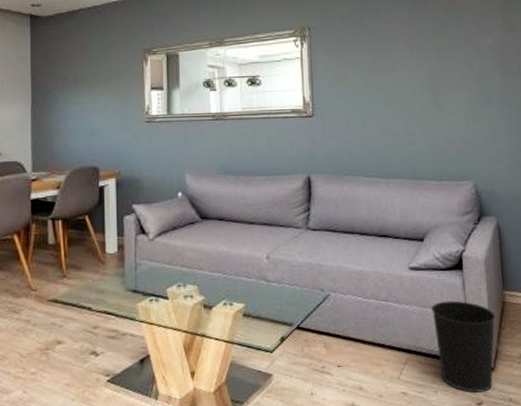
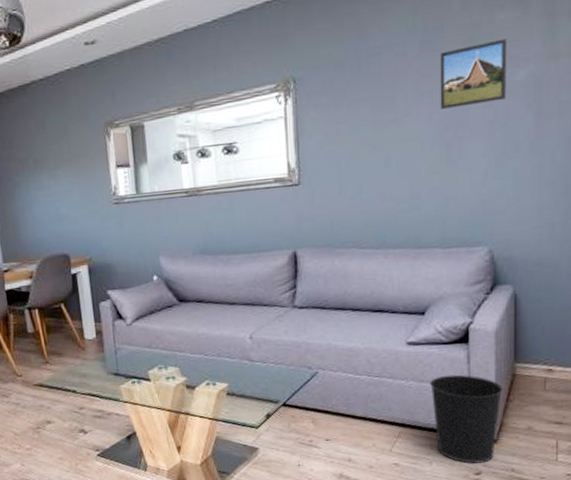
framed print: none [425,12,478,62] -> present [440,39,508,109]

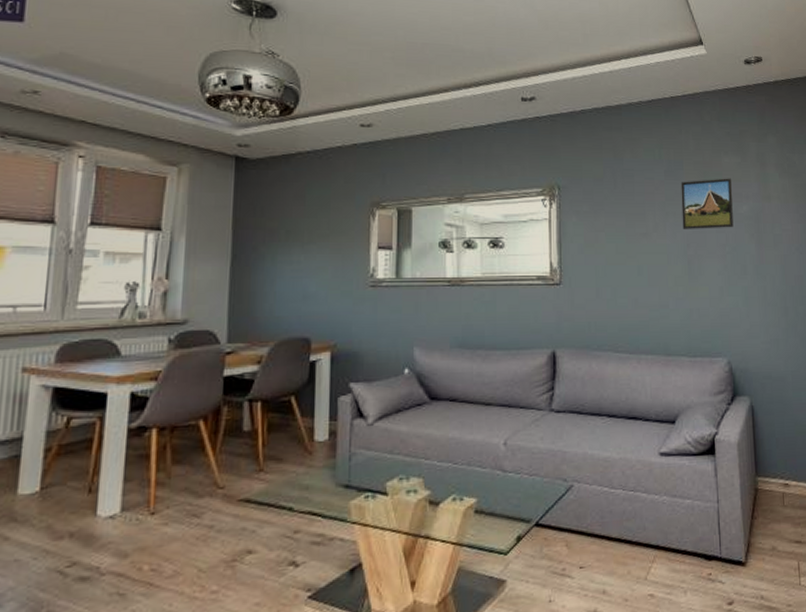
wastebasket: present [430,374,504,464] -> none [682,488,748,592]

